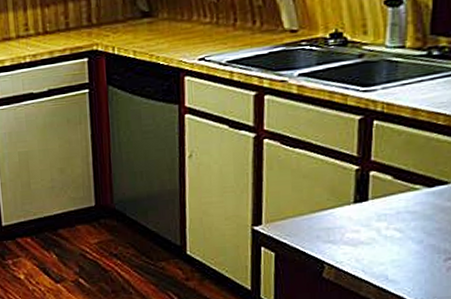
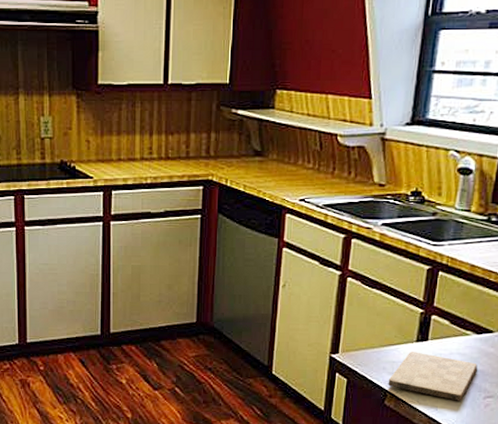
cutting board: none [324,214,434,267] -> present [388,352,478,401]

